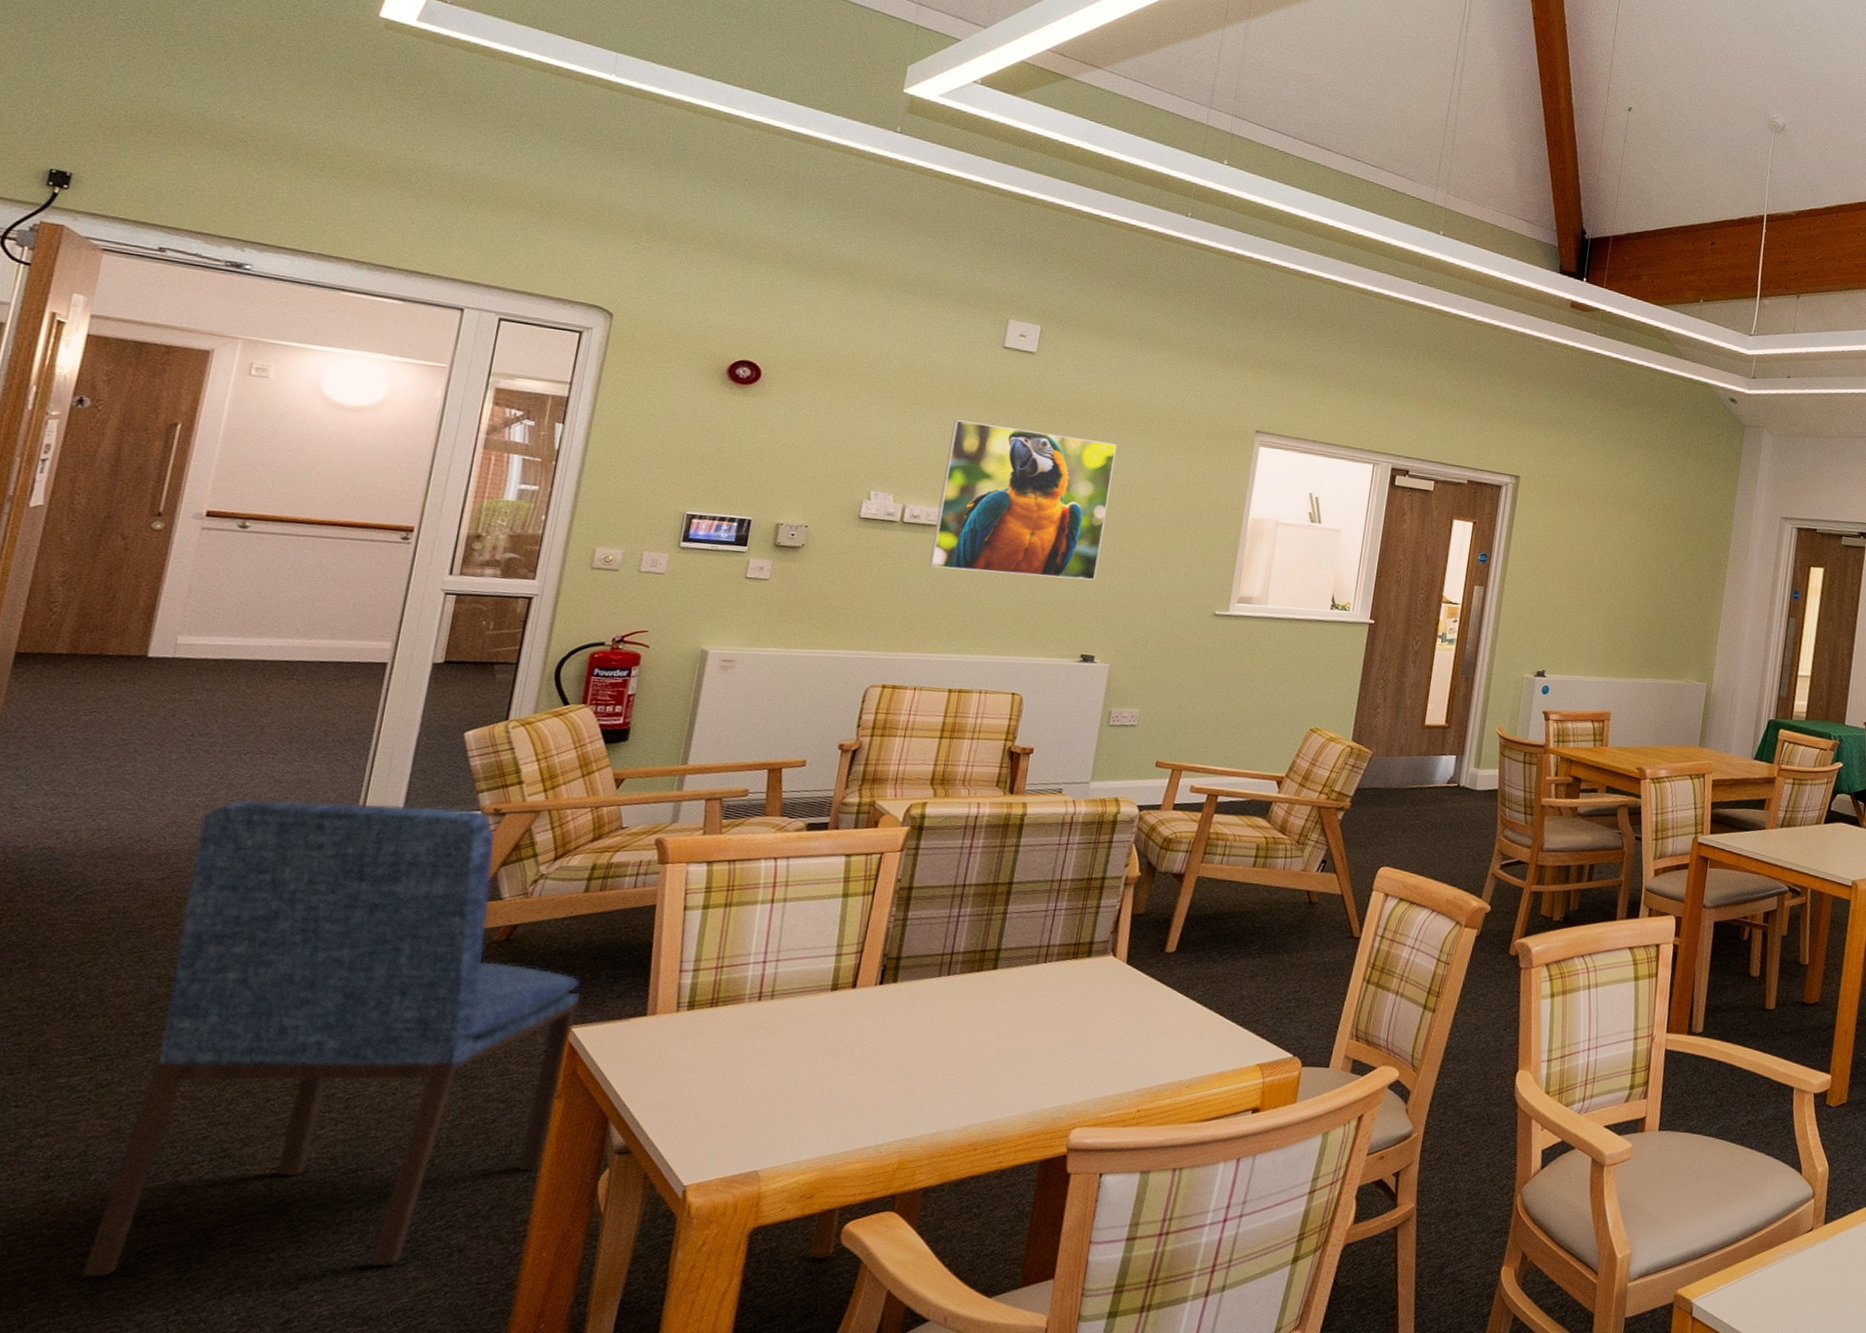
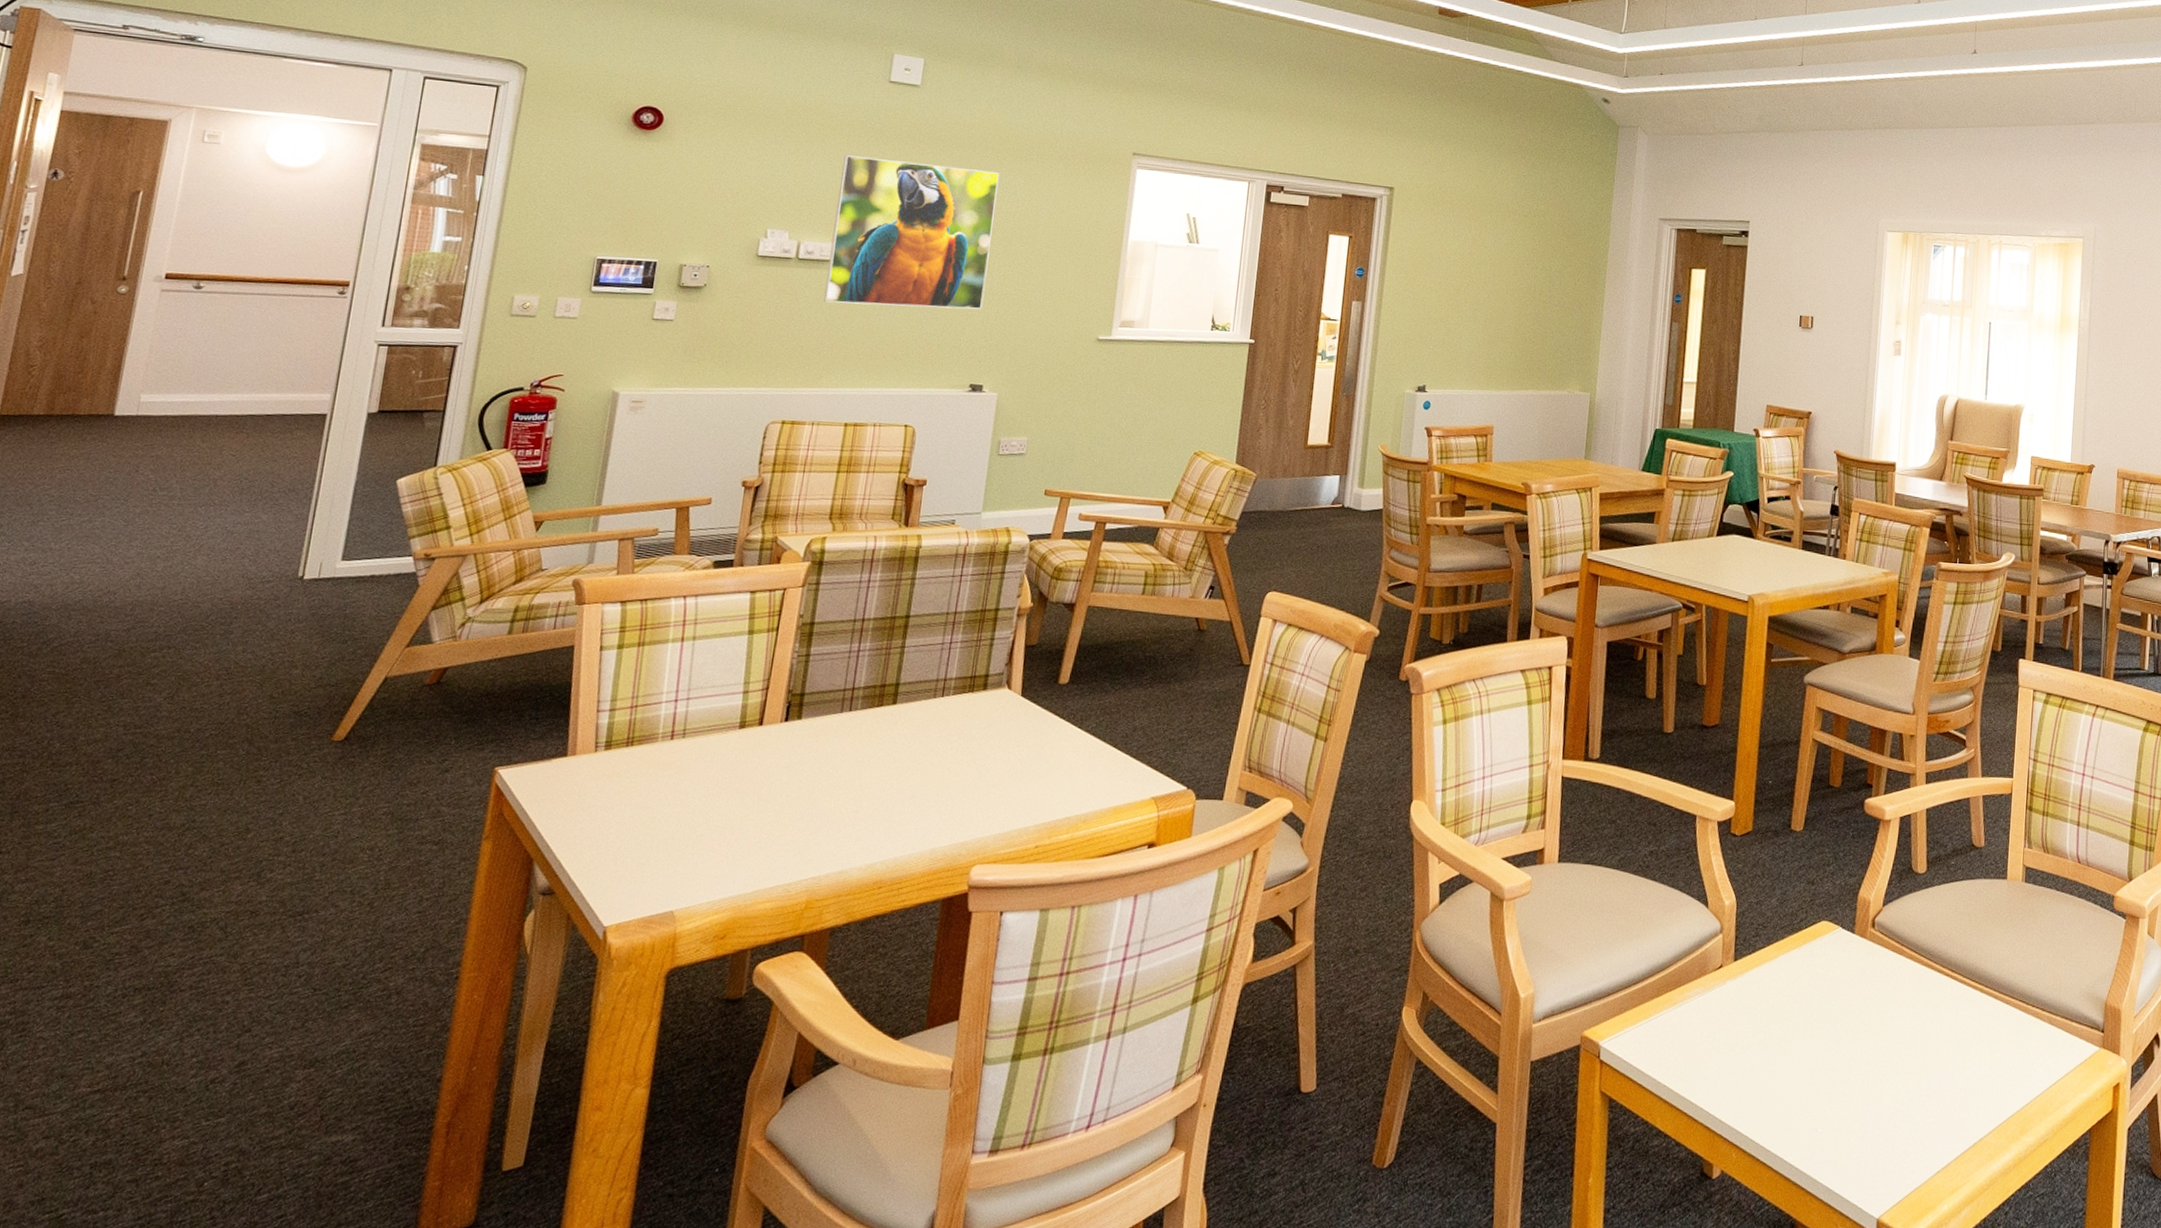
dining chair: present [80,799,580,1278] -> none [57,550,505,1020]

